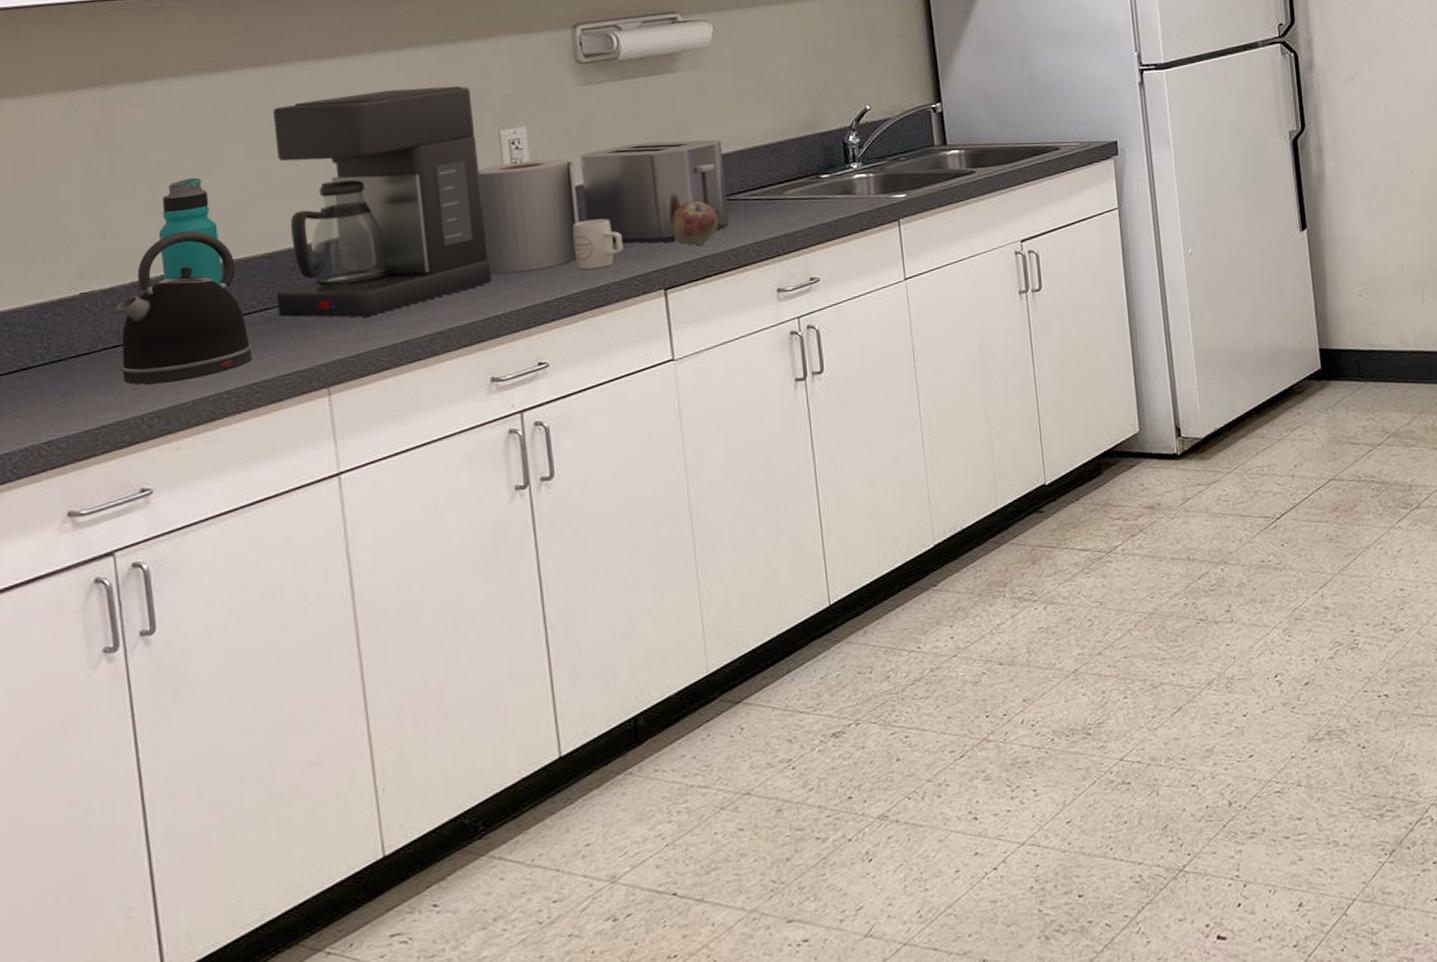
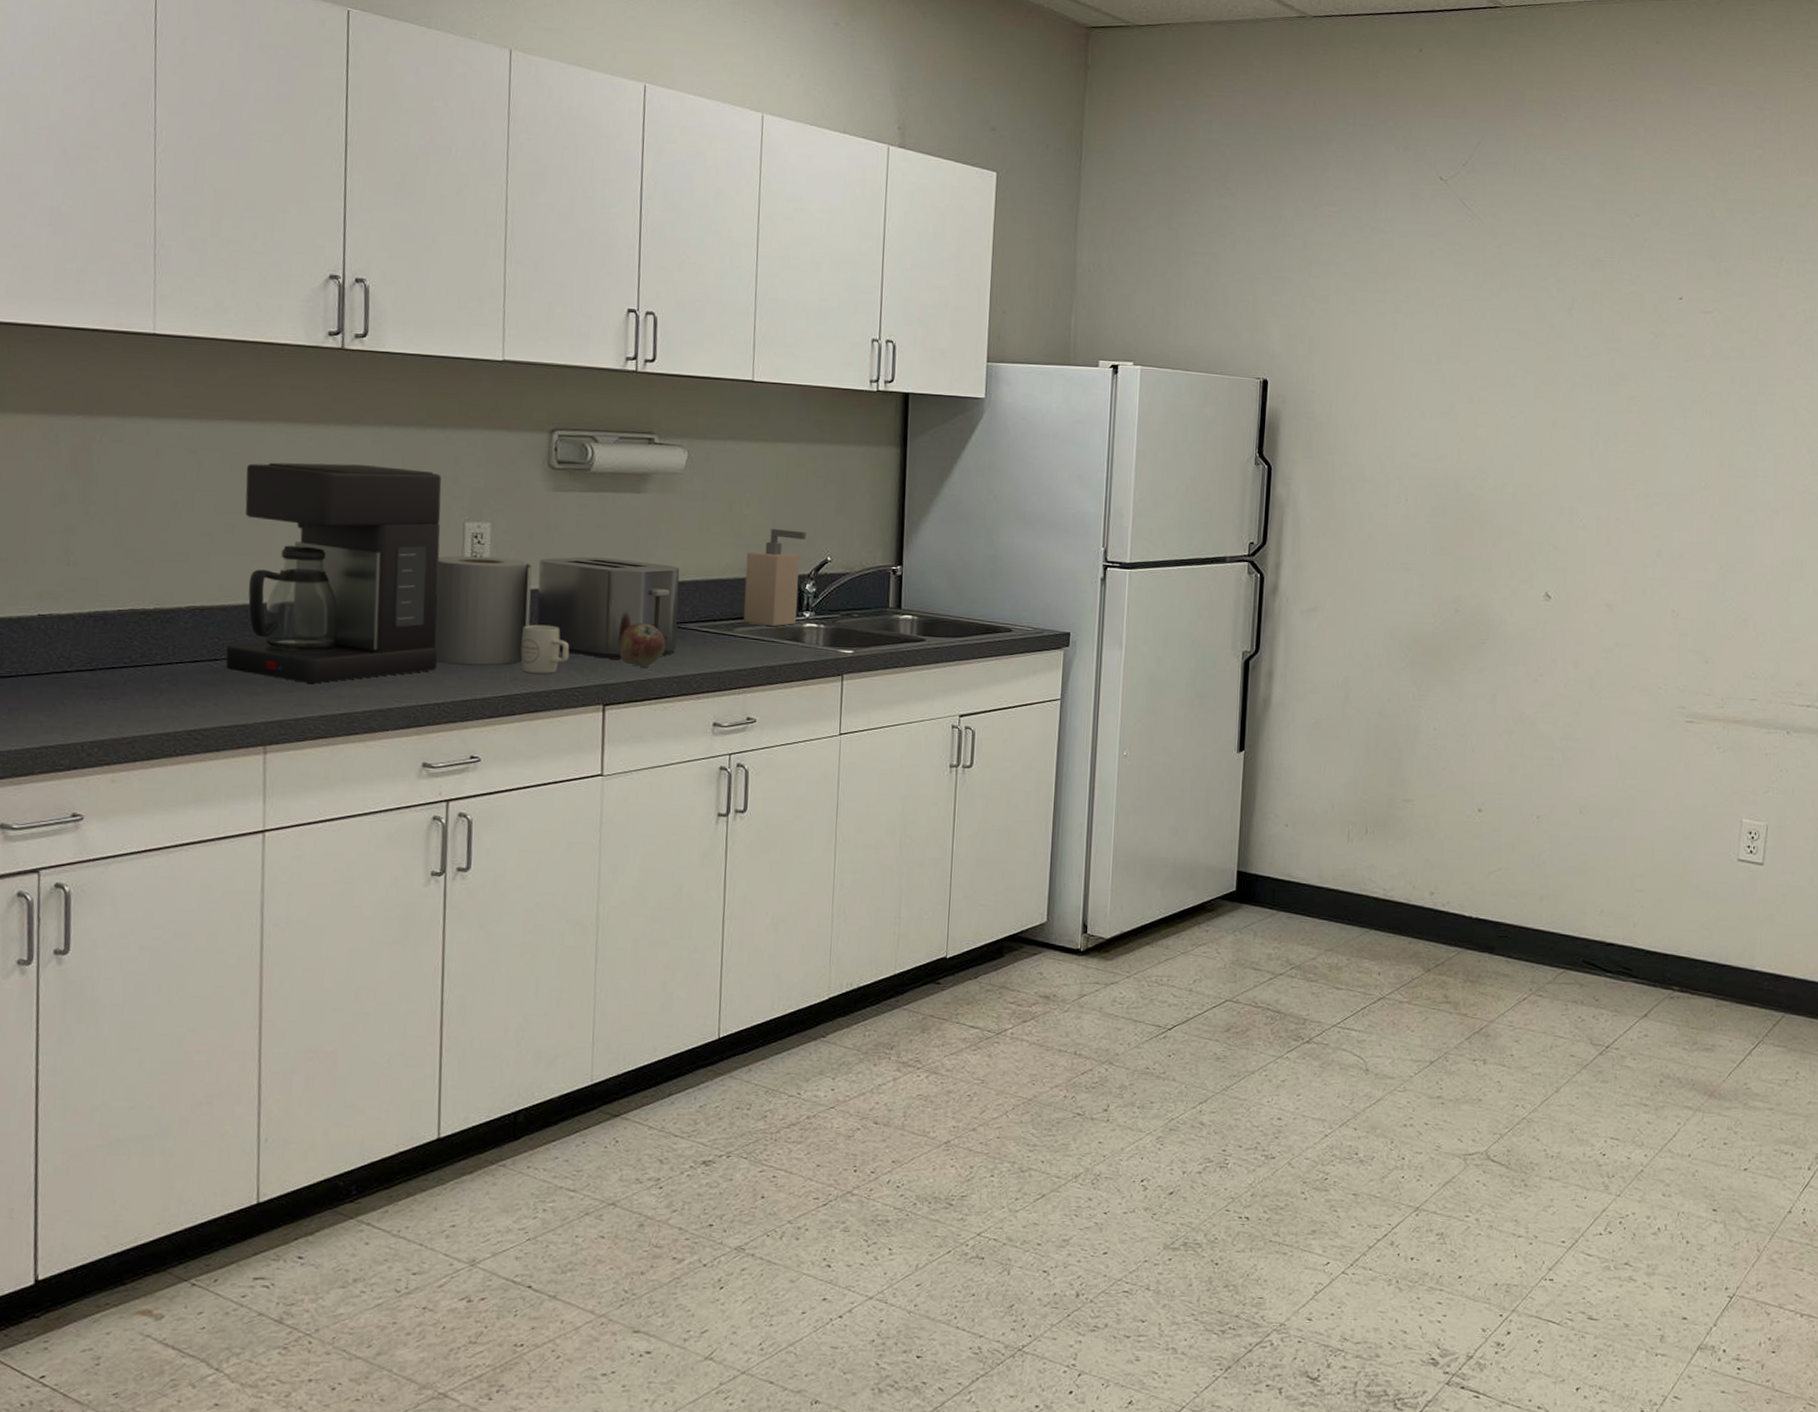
kettle: present [116,230,253,385] -> none [66,570,197,716]
water bottle: present [158,177,222,286] -> none [120,519,179,629]
soap dispenser: none [786,85,845,185] -> present [744,529,806,627]

